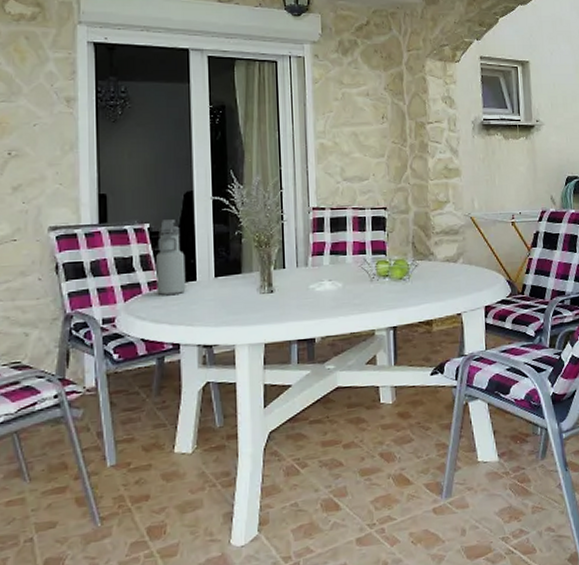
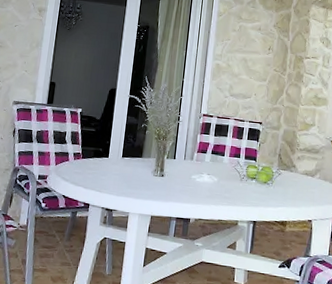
water bottle: present [156,219,186,295] -> none [79,107,103,166]

